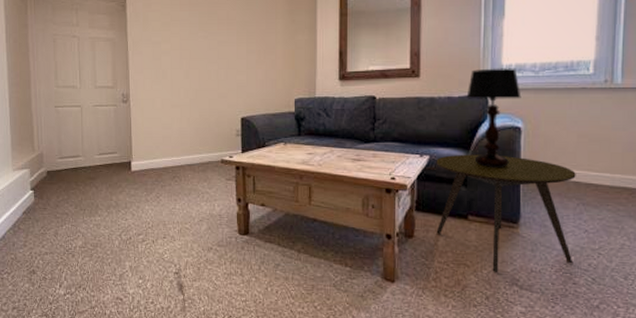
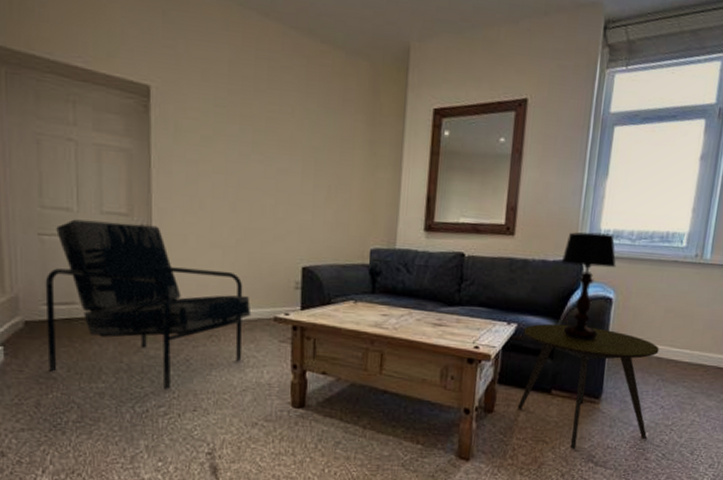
lounge chair: none [60,94,204,222] -> present [45,219,252,390]

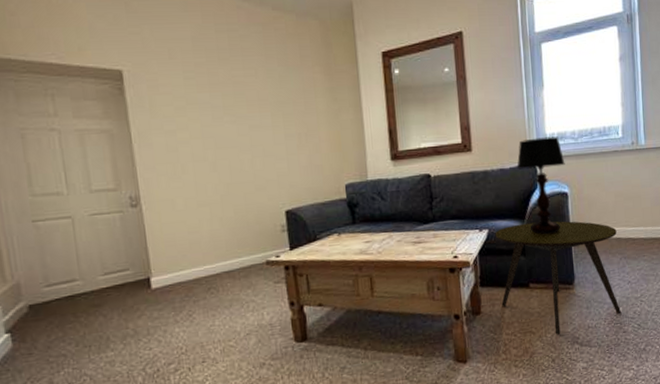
lounge chair: present [45,219,252,390] -> none [44,195,245,350]

